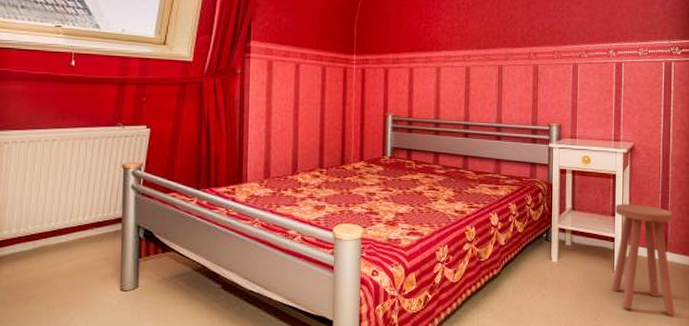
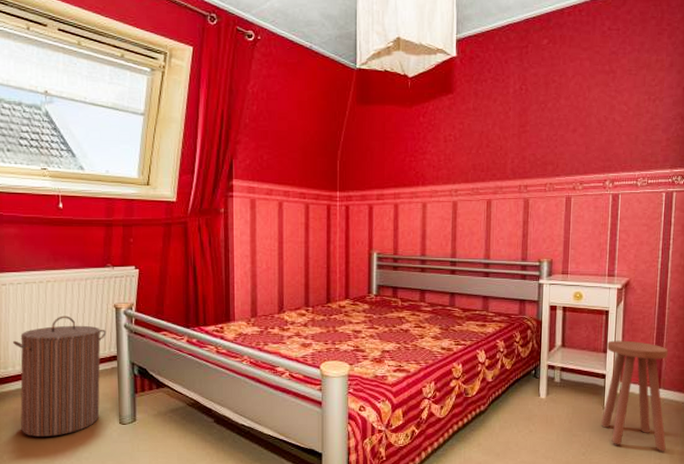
laundry hamper: none [10,176,113,305] -> present [12,316,107,437]

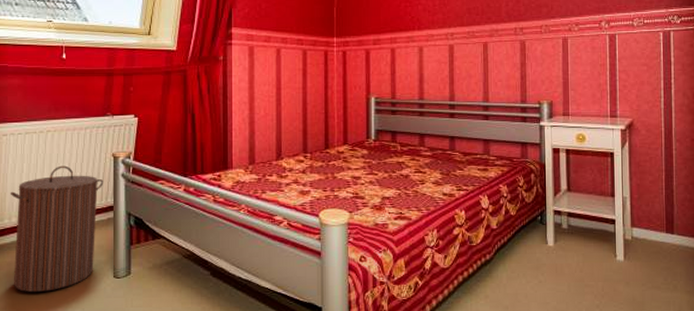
stool: present [601,340,668,452] -> none [614,183,685,303]

